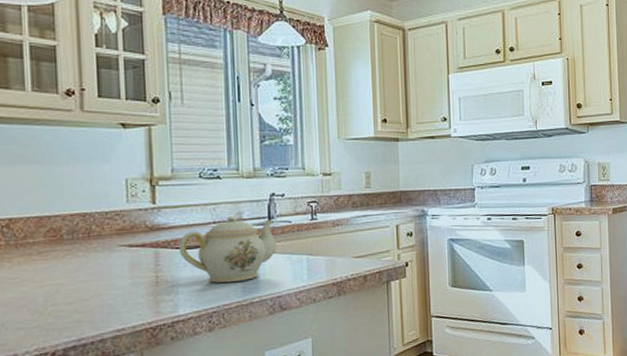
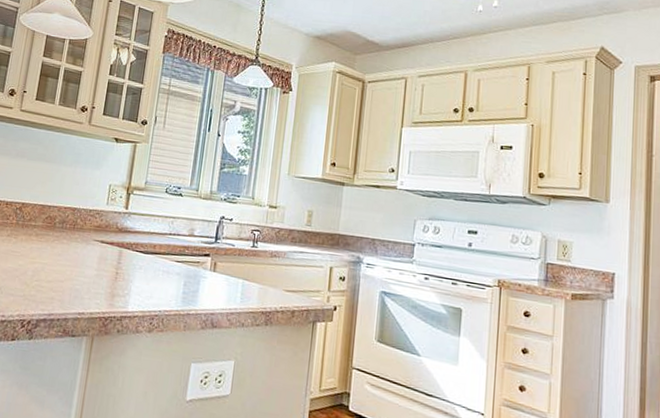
teapot: present [179,216,276,283] -> none [138,231,220,293]

